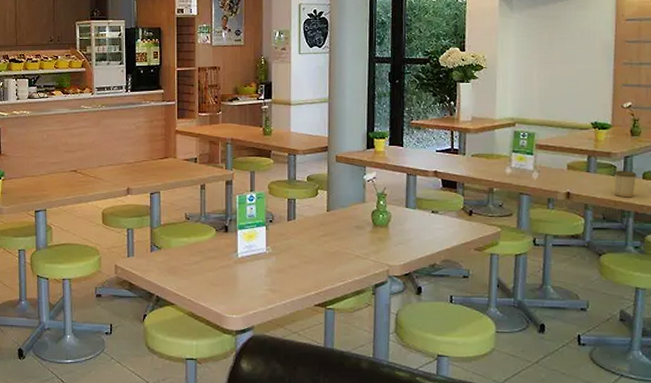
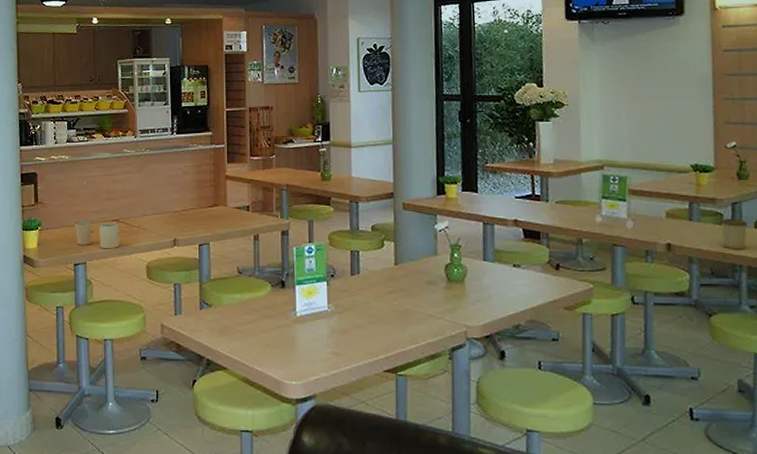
cup: none [35,171,54,194] -> present [75,220,95,245]
mug: none [58,173,77,198] -> present [98,223,119,249]

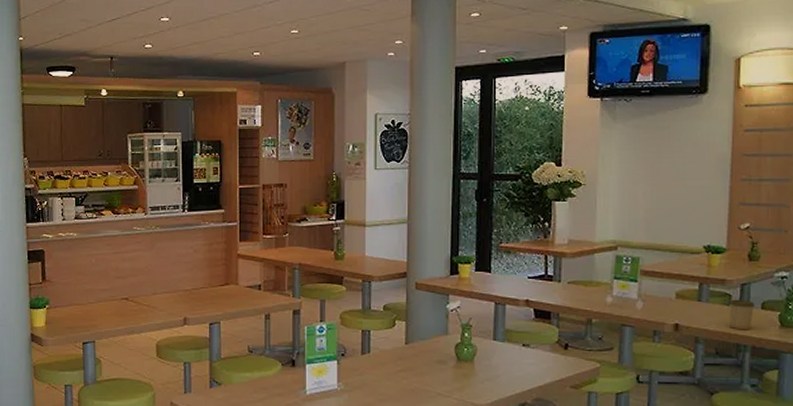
cup: present [75,220,95,245] -> none [83,298,104,324]
mug: present [98,223,119,249] -> none [108,301,129,328]

